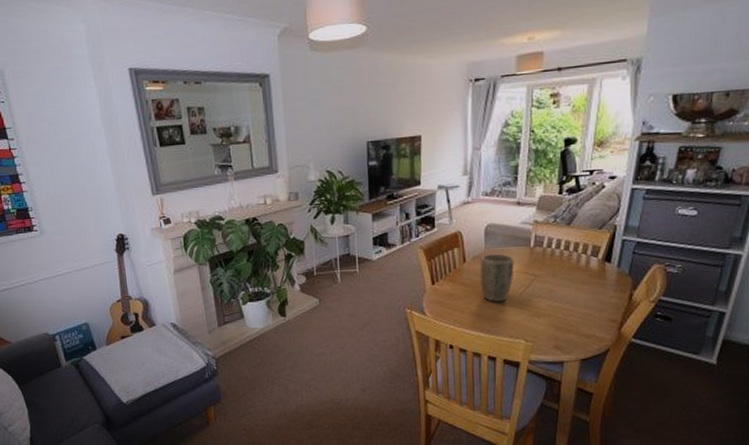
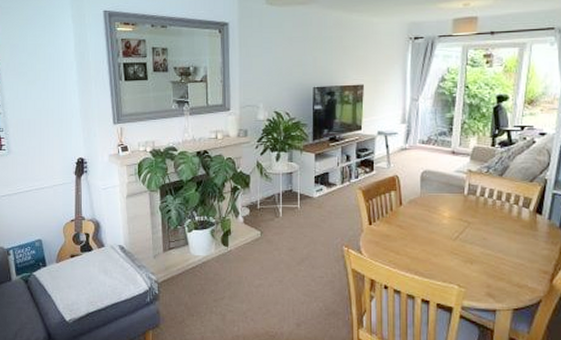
plant pot: present [480,253,515,302] -> none [415,199,449,246]

